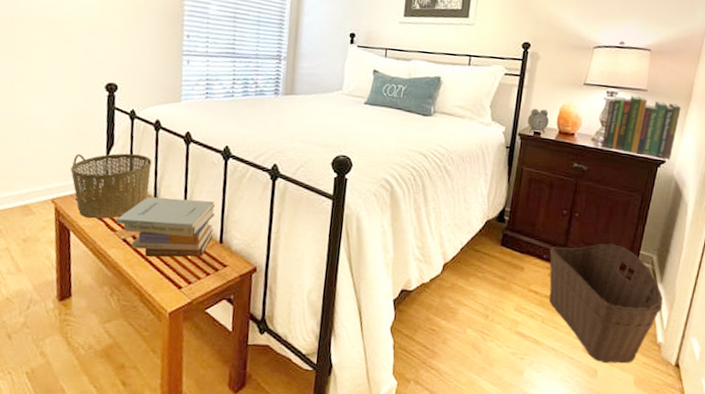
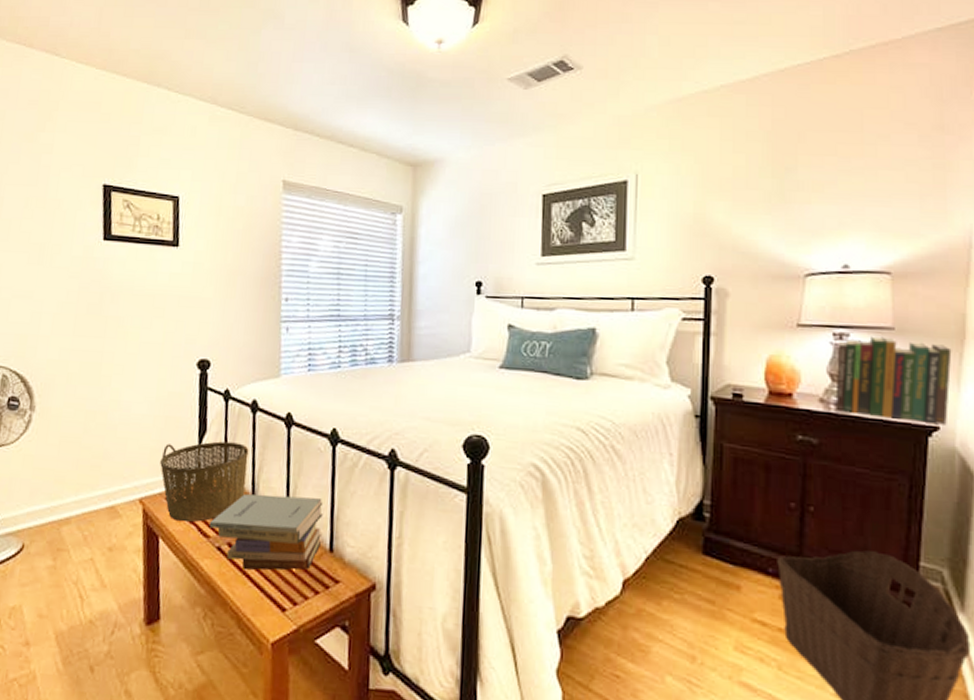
alarm clock: present [527,108,549,134] -> none [721,362,753,396]

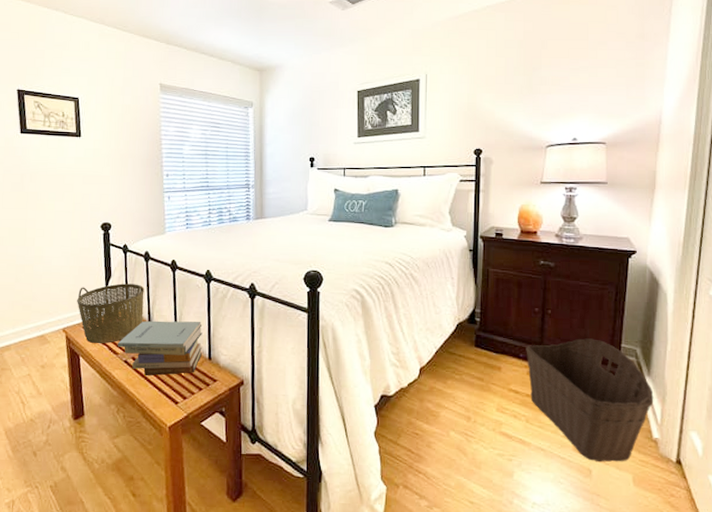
books: present [835,336,952,426] -> none [566,189,646,250]

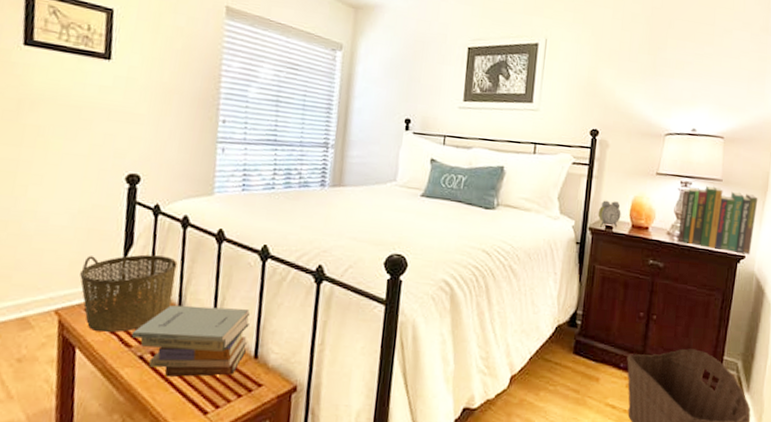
alarm clock: none [487,211,510,234] -> present [598,200,621,228]
books: none [566,189,646,250] -> present [677,185,758,255]

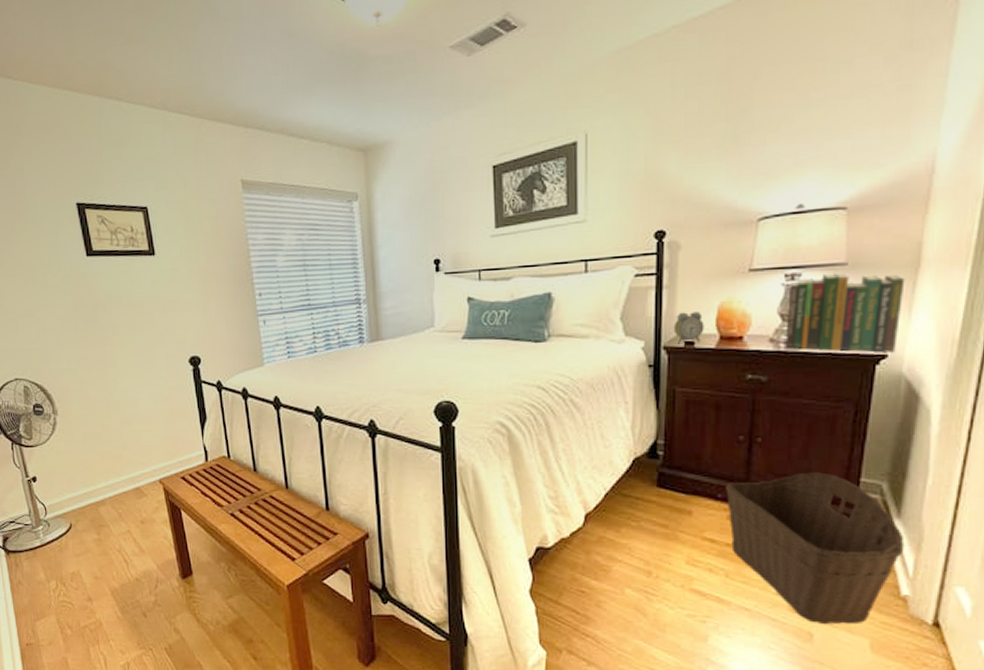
basket: present [80,254,178,334] -> none [171,426,248,496]
books: present [131,305,250,378] -> none [221,467,318,531]

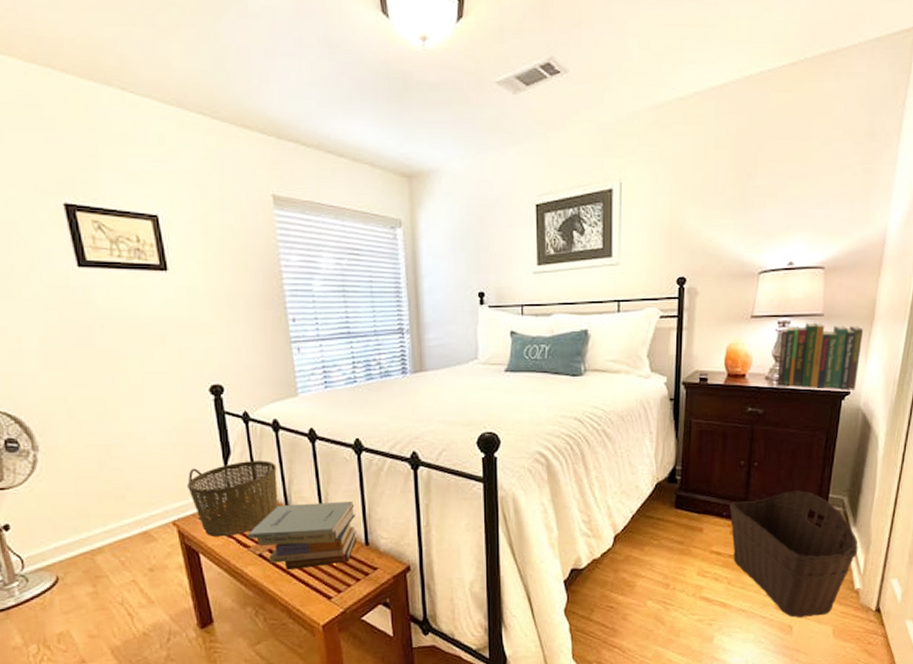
basket: none [171,426,248,496] -> present [187,460,278,538]
books: none [221,467,318,531] -> present [247,502,356,571]
alarm clock: present [673,312,704,343] -> none [691,352,716,379]

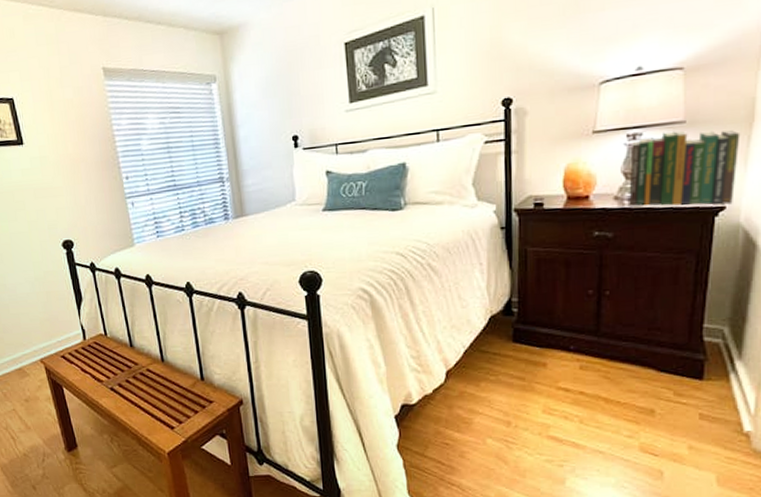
basket: present [187,460,278,538] -> none [50,305,124,373]
books: present [247,502,356,571] -> none [100,340,193,403]
wicker basket: present [729,490,858,617] -> none [577,320,746,461]

